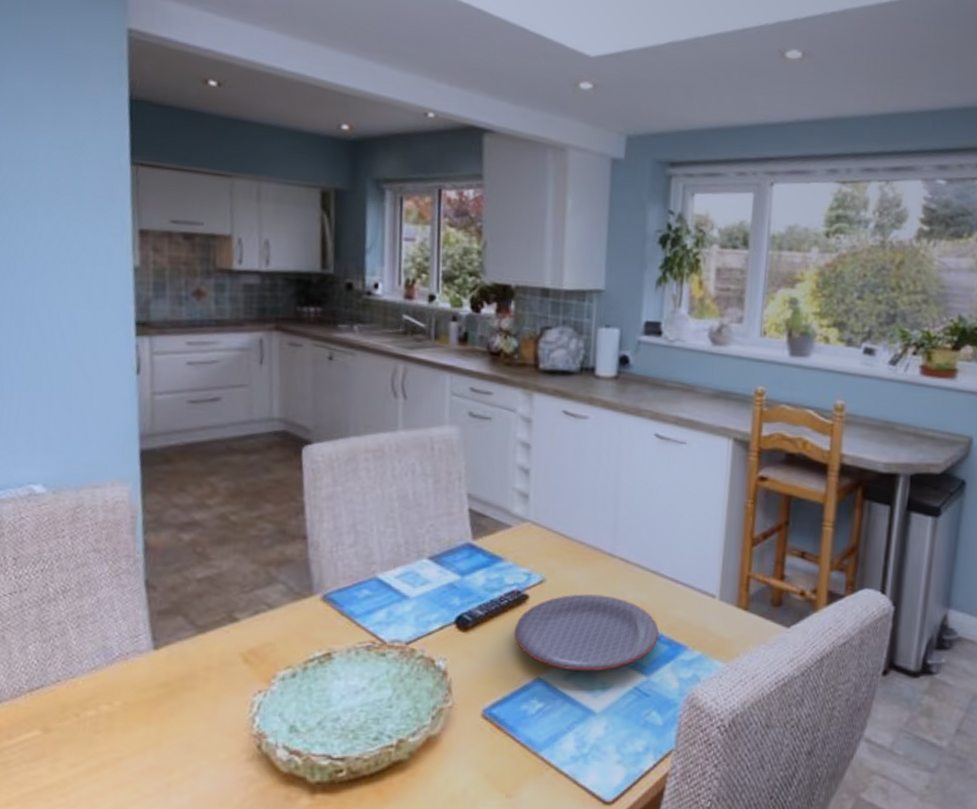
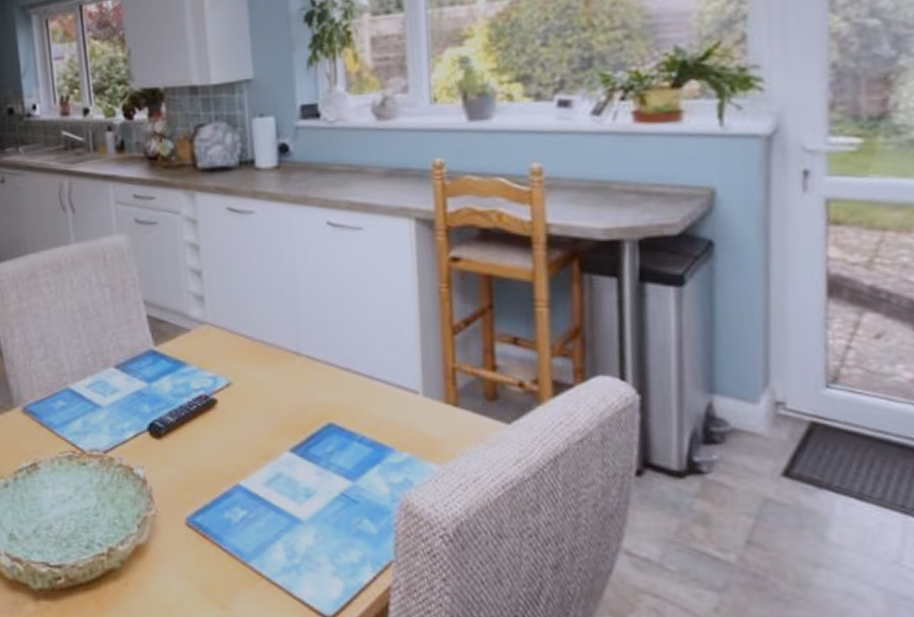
plate: present [514,594,659,672] -> none [207,396,361,478]

